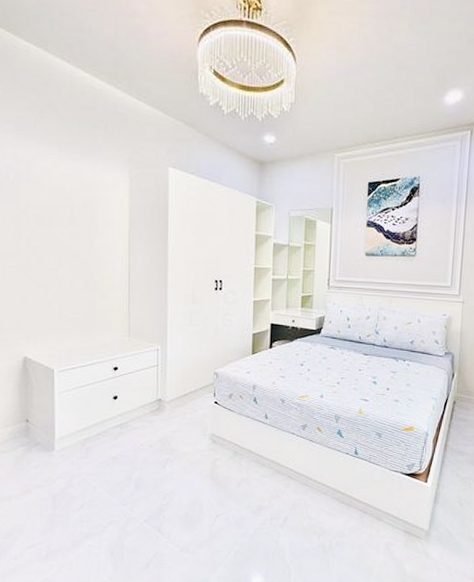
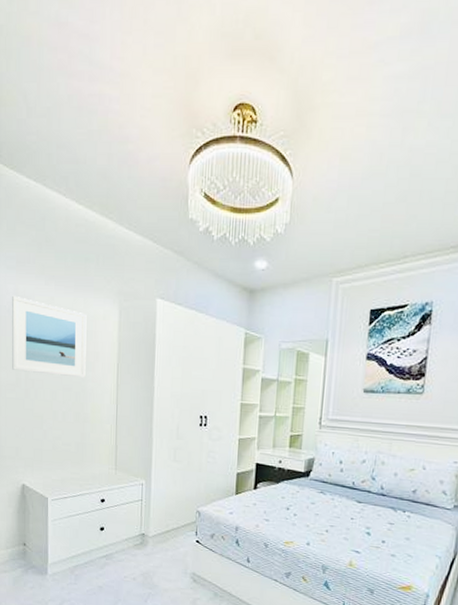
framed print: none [9,160,95,245] -> present [11,295,87,378]

